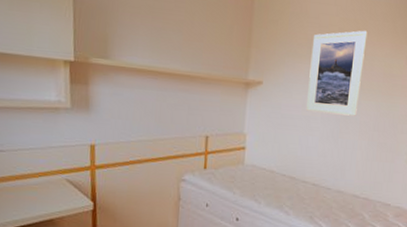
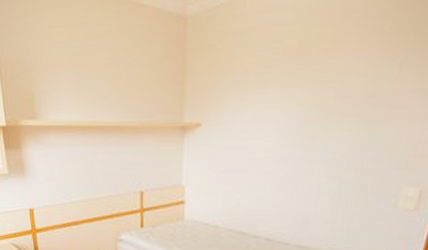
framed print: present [306,30,368,116] -> none [256,36,340,154]

